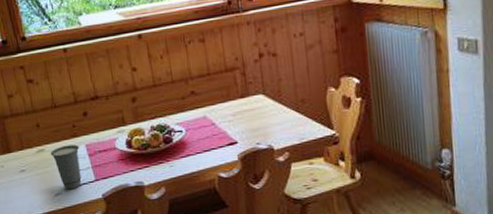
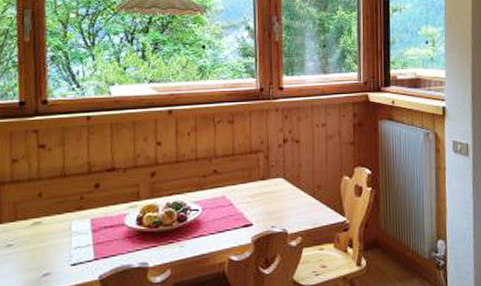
cup: present [50,144,82,190] -> none [47,218,84,270]

